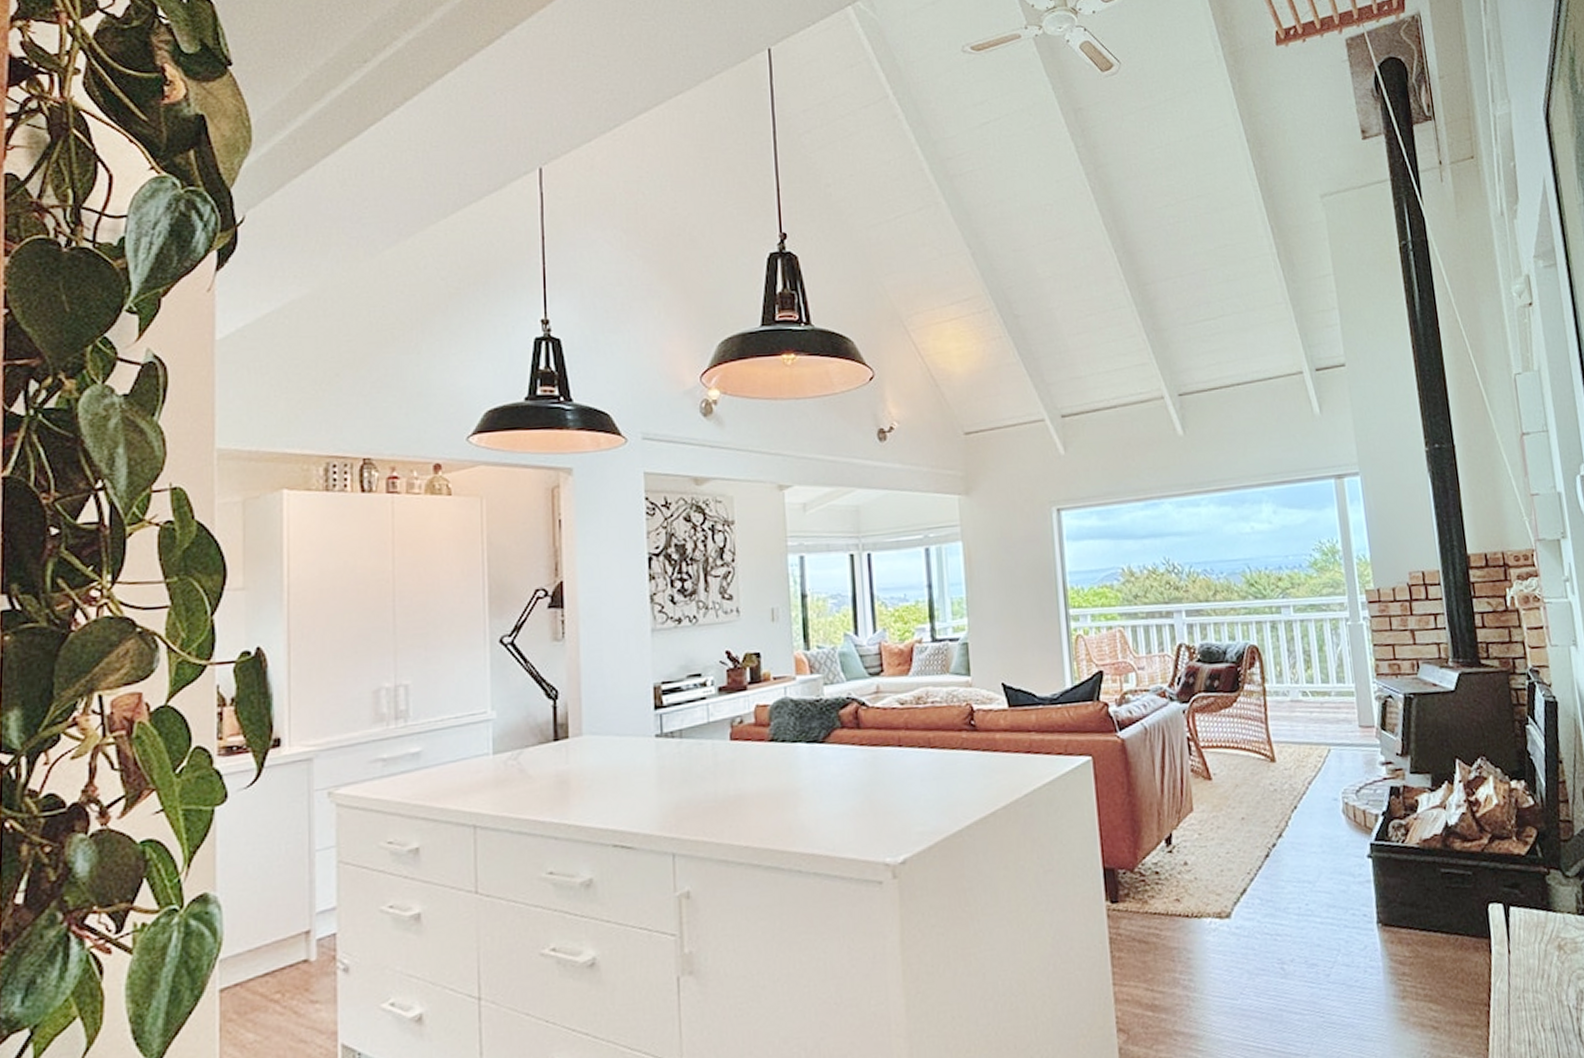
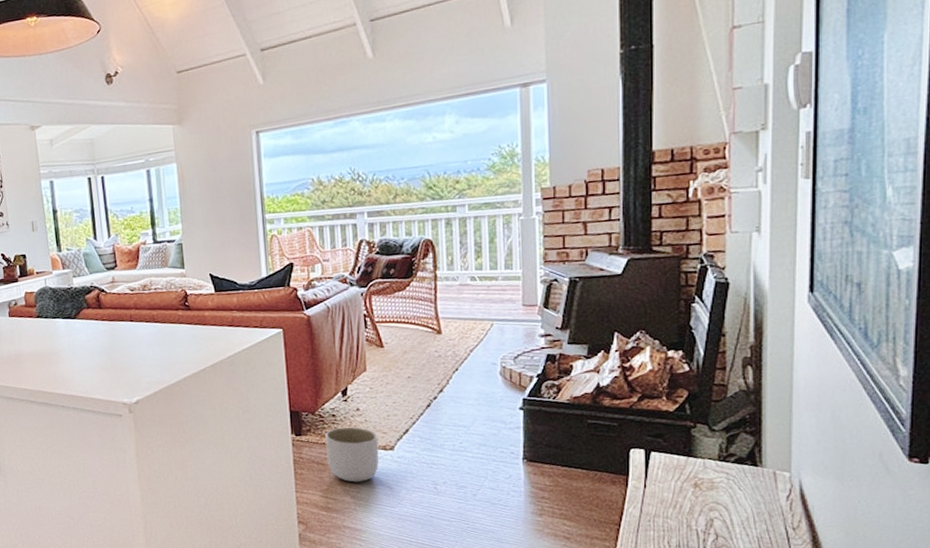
planter: none [1147,887,1214,967] -> present [325,426,379,483]

